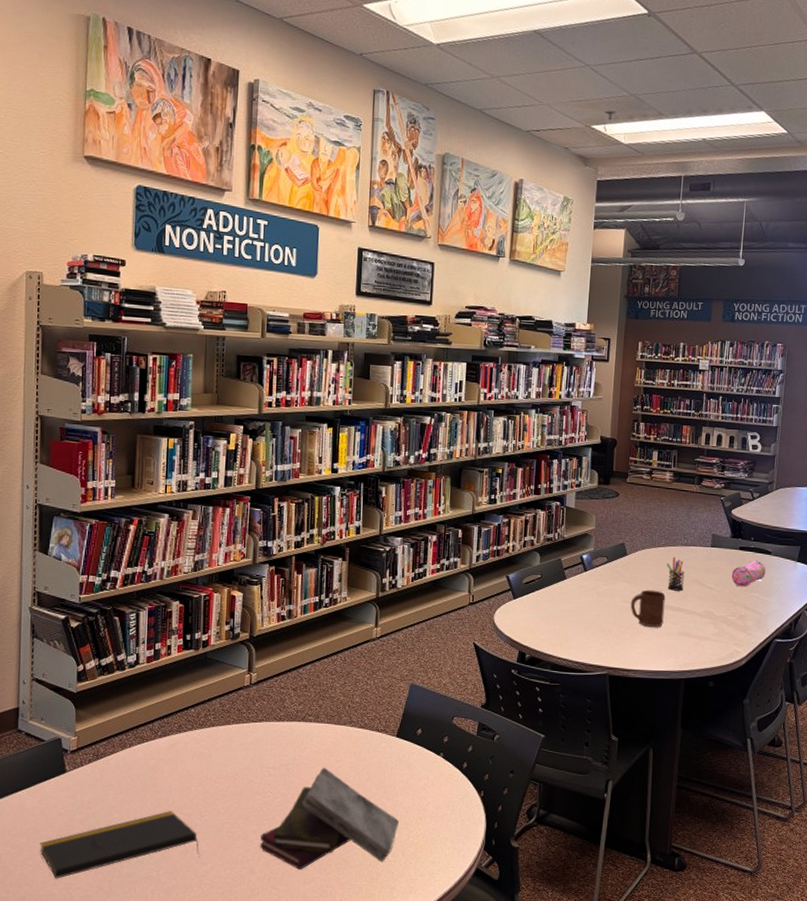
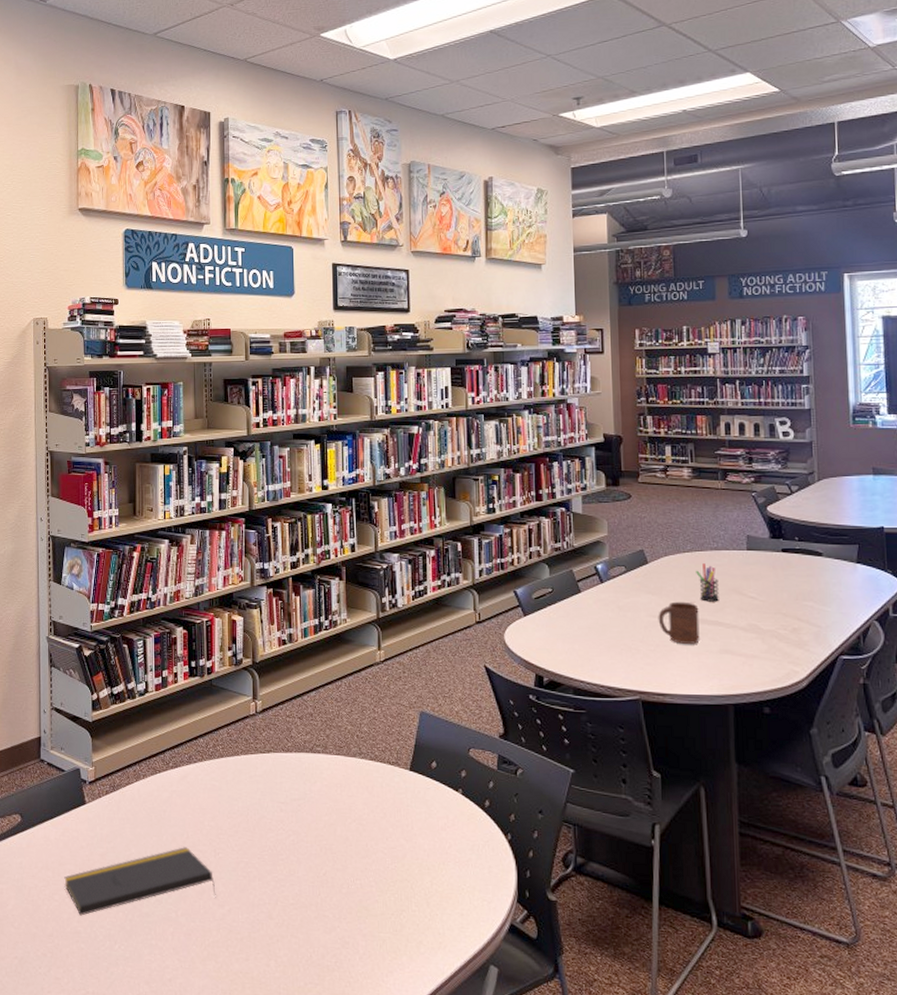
book: present [259,768,399,869] -> none [275,804,420,916]
pencil case: present [731,560,766,587] -> none [776,563,818,595]

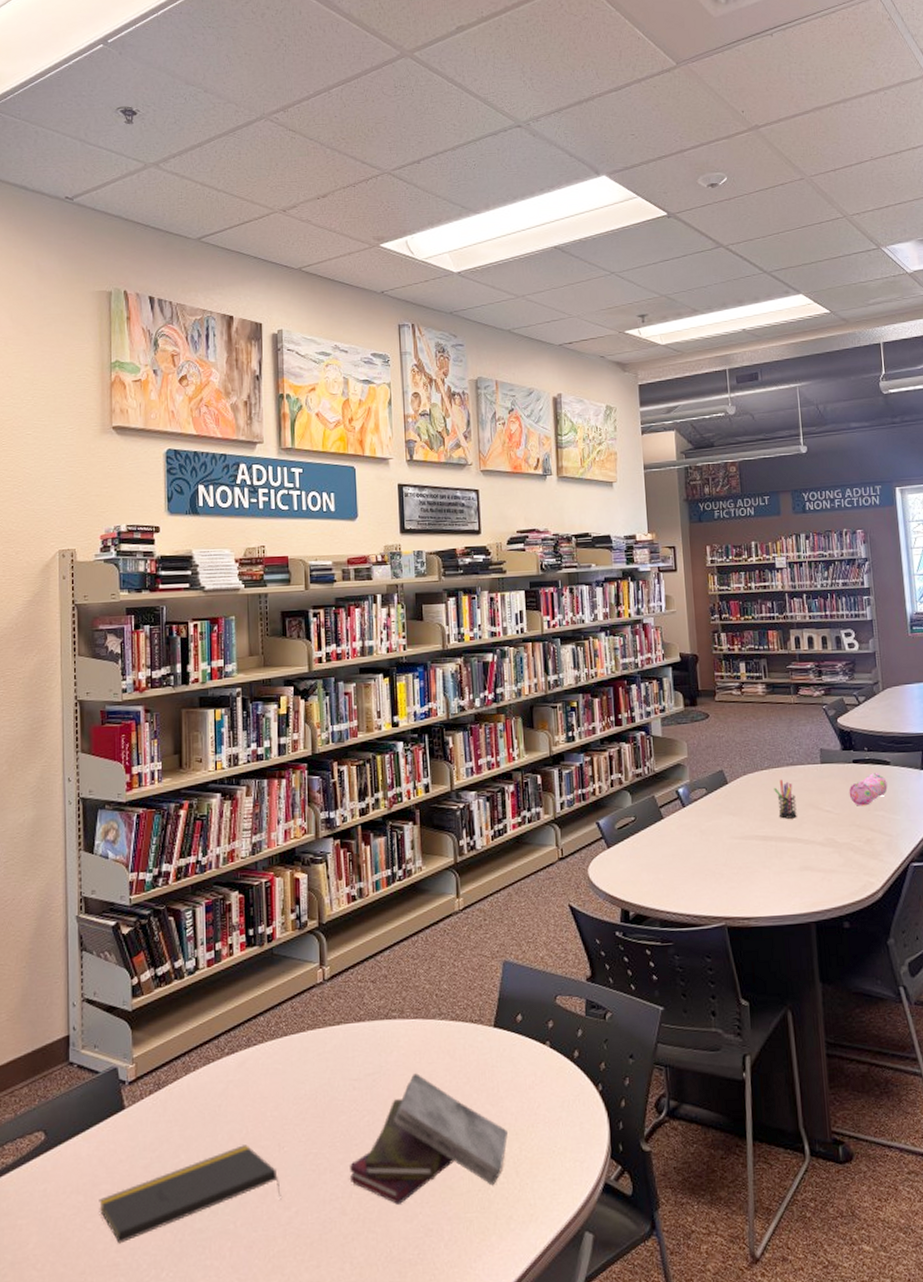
book: none [275,804,420,916] -> present [349,1073,508,1204]
cup: present [658,601,700,644] -> none [739,820,781,864]
pencil case: none [776,563,818,595] -> present [849,773,888,806]

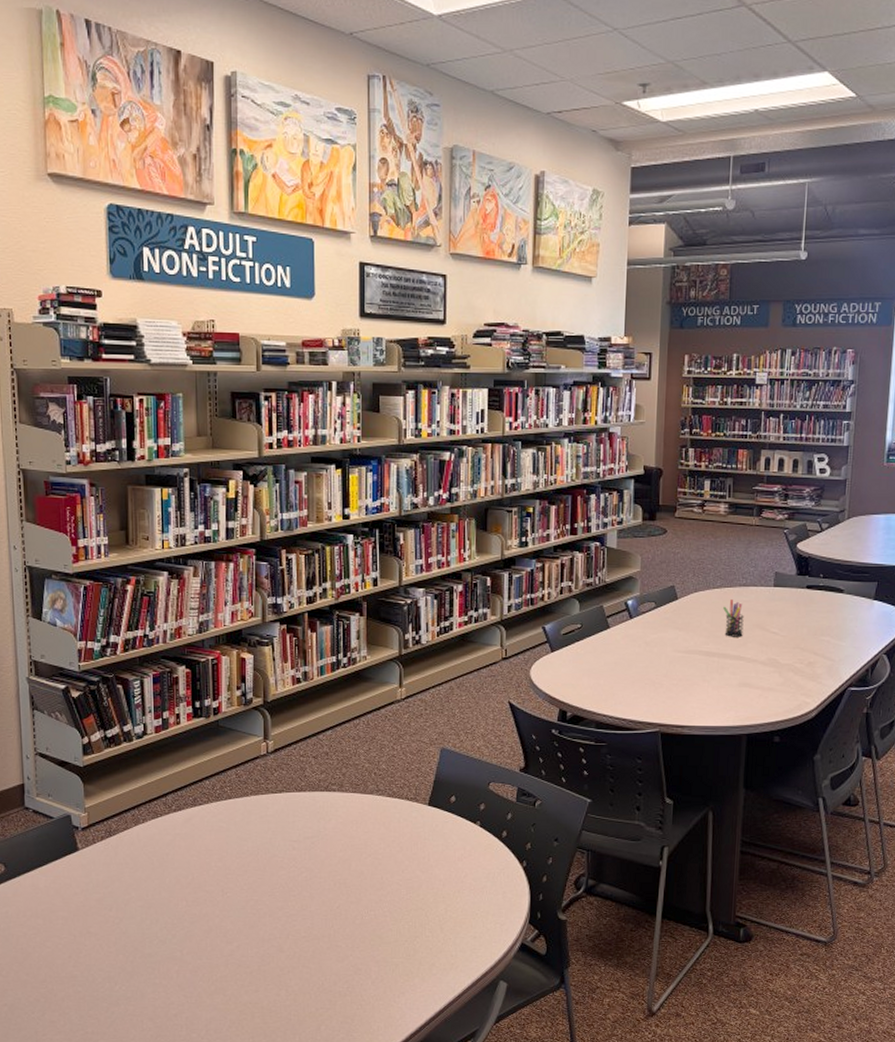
notepad: present [99,1145,281,1244] -> none [57,888,224,961]
book: present [349,1073,508,1204] -> none [287,840,435,947]
pencil case: present [849,773,888,806] -> none [797,600,838,631]

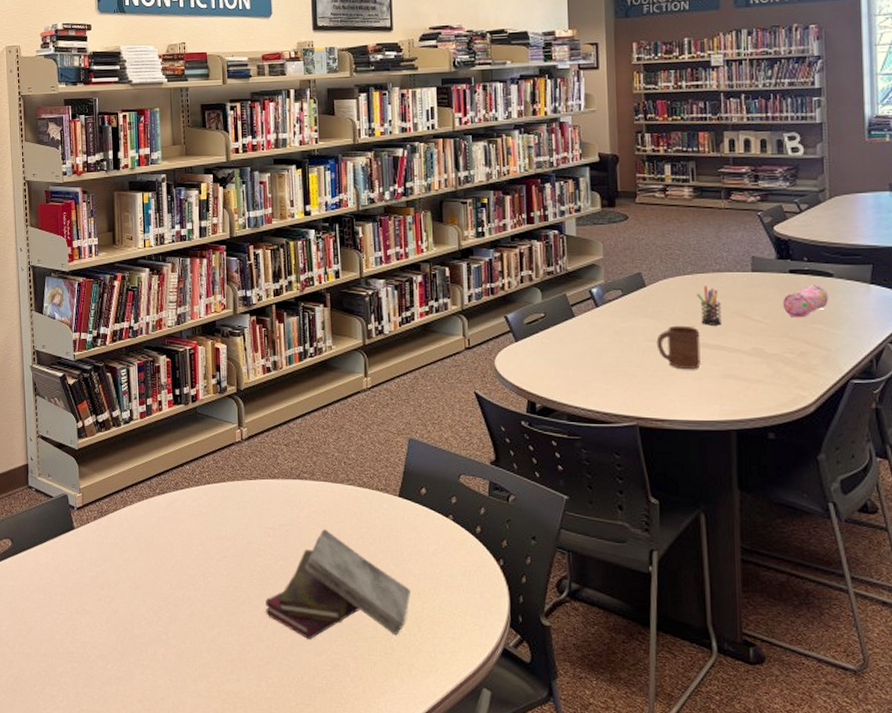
book: none [287,840,435,947] -> present [265,529,410,639]
cup: none [683,637,723,678] -> present [656,325,701,369]
pencil case: none [797,600,838,631] -> present [782,285,828,318]

